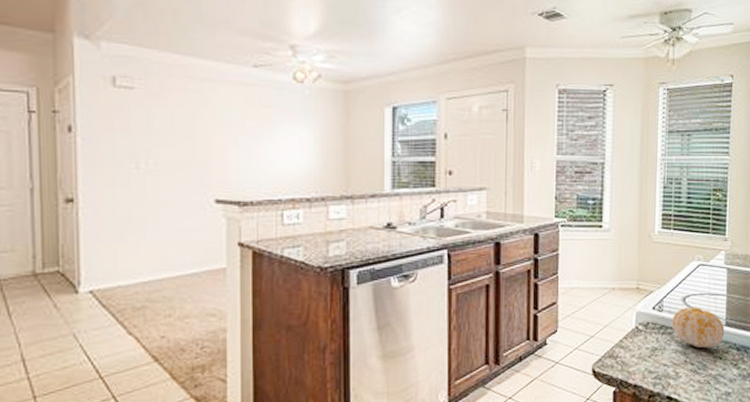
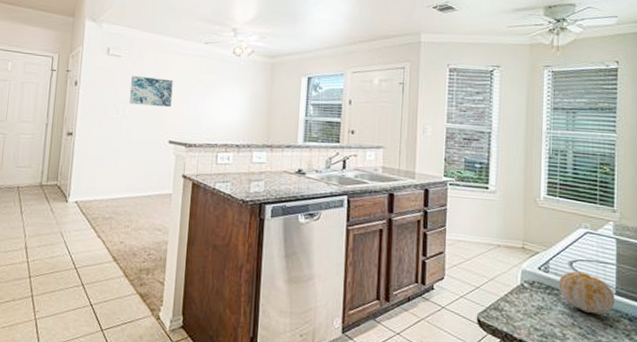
wall art: none [152,114,214,156] -> present [129,75,173,108]

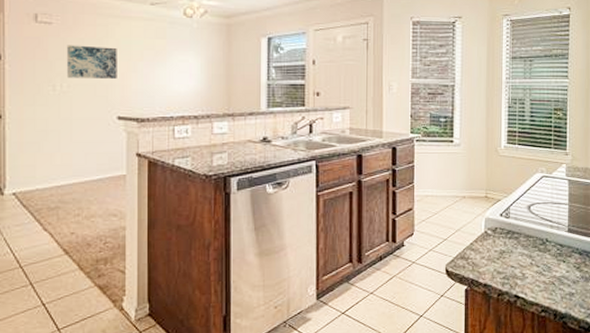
fruit: present [558,271,615,315] -> none [518,214,568,252]

